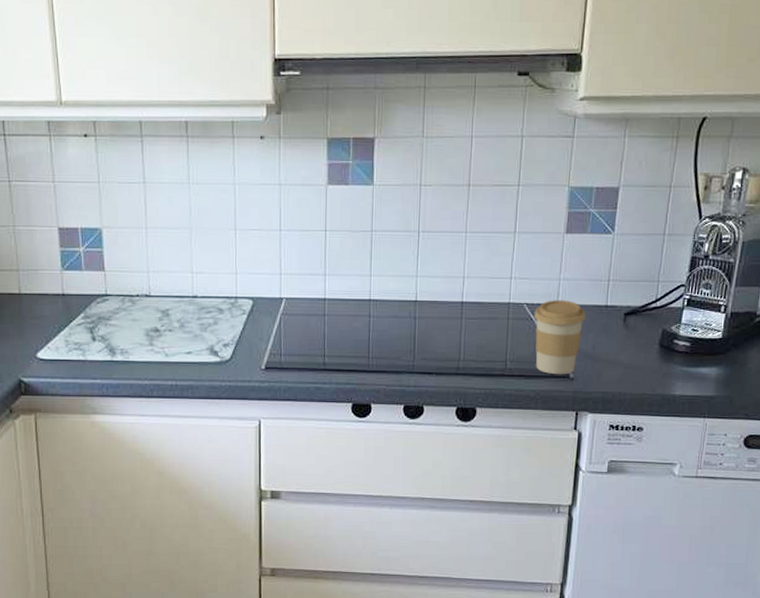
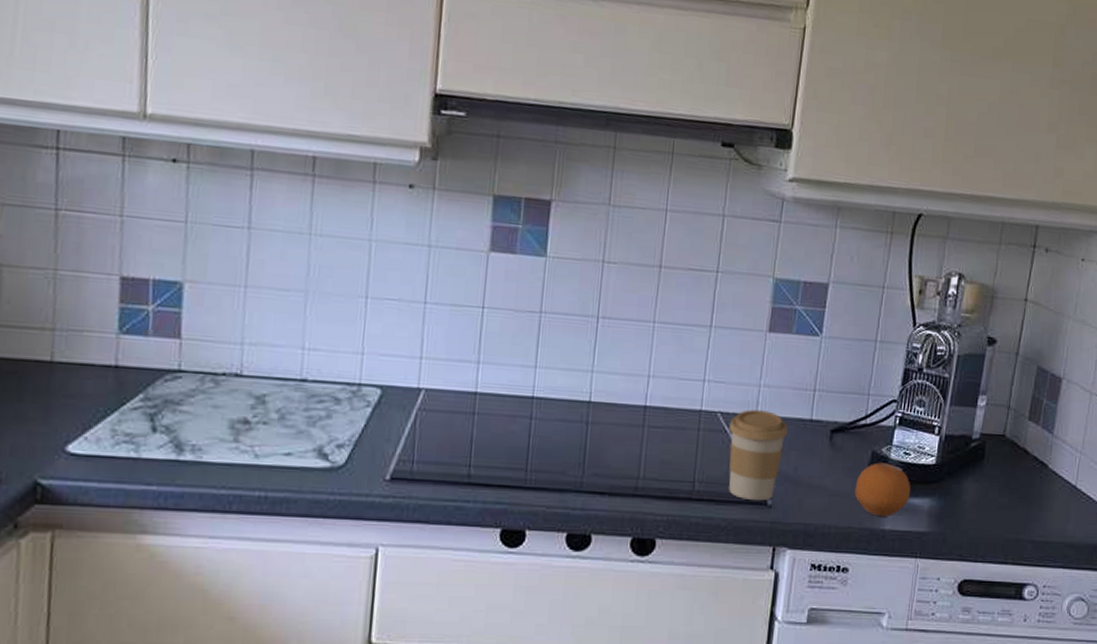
fruit: none [647,339,699,384] -> present [855,462,911,517]

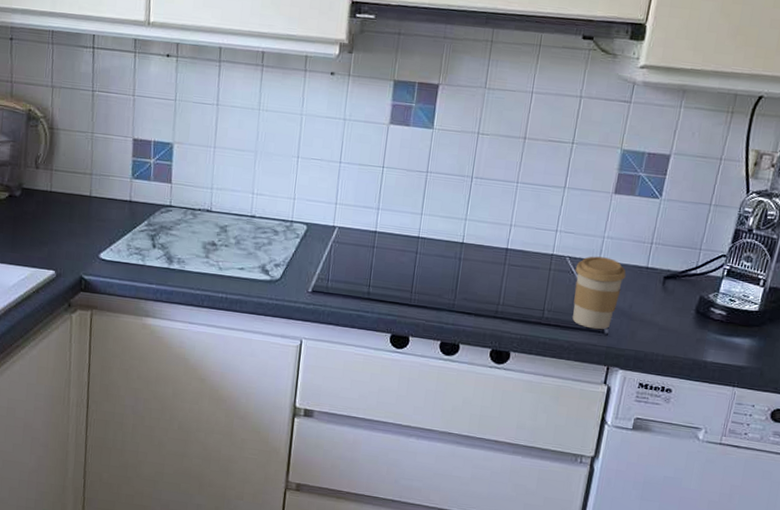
fruit: present [855,462,911,517] -> none [682,306,734,351]

